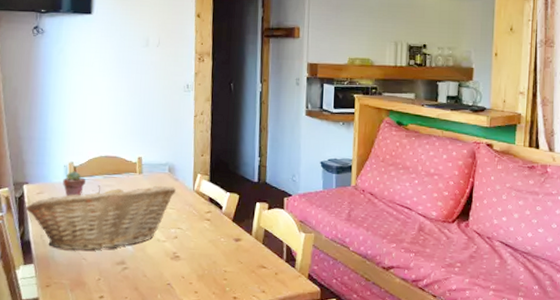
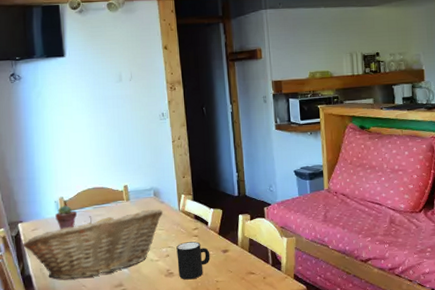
mug: none [185,225,221,266] -> present [176,241,210,280]

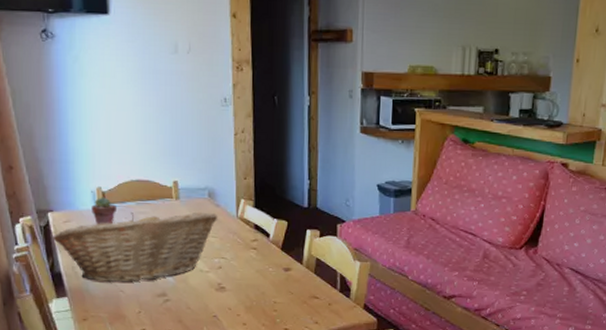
mug: present [176,241,210,280] -> none [231,254,269,297]

